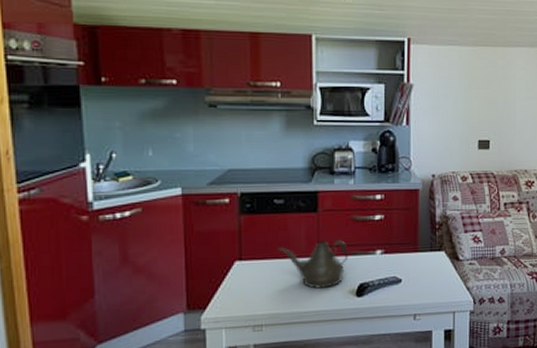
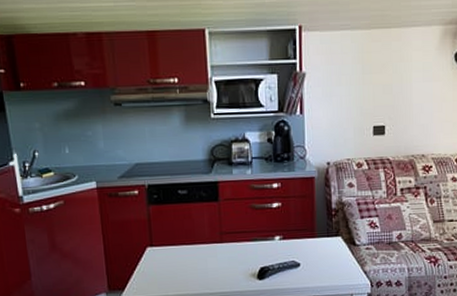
teapot: present [277,240,349,289] -> none [184,227,250,273]

